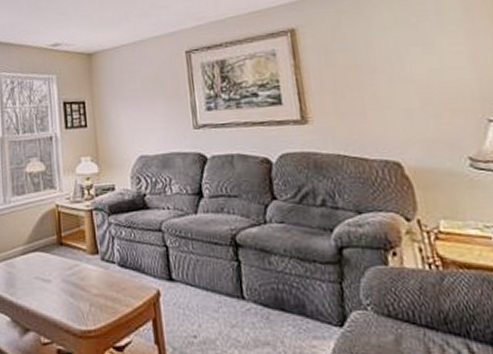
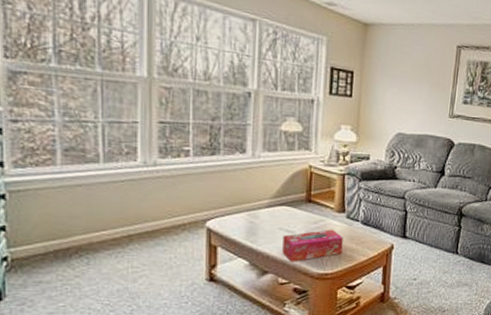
tissue box: none [40,275,103,317] -> present [282,229,343,262]

